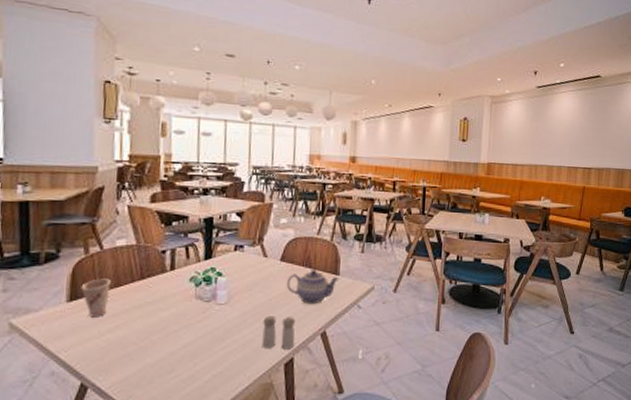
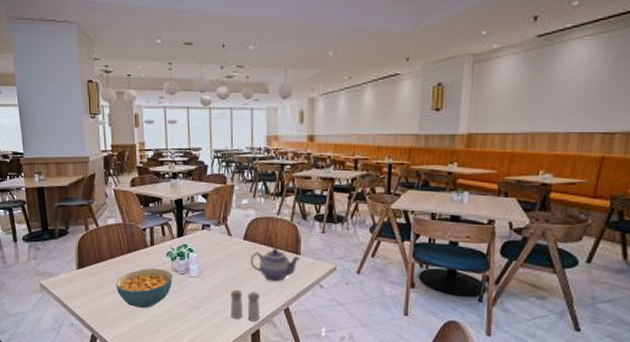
cup: present [81,278,111,317] -> none [85,251,106,283]
cereal bowl: none [121,296,196,344] -> present [116,268,173,308]

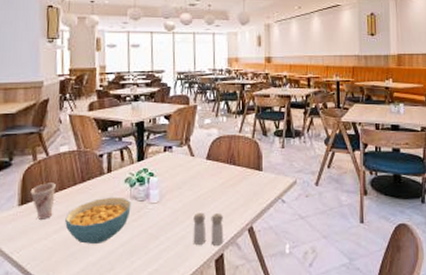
cup: none [85,251,106,283] -> present [30,183,56,220]
teapot: present [251,247,301,282] -> none [214,165,263,201]

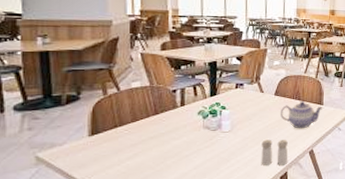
cup: present [30,183,56,220] -> none [101,115,128,148]
cereal bowl: present [65,196,131,244] -> none [138,127,204,168]
teapot: none [214,165,263,201] -> present [281,100,323,129]

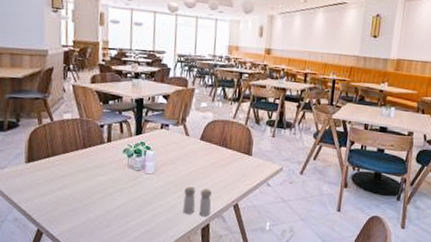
teapot: present [281,100,323,129] -> none [205,148,252,180]

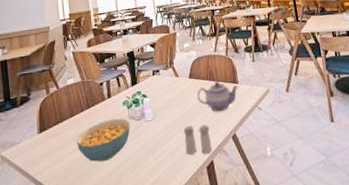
cereal bowl: none [68,164,128,203] -> present [77,118,130,162]
teapot: none [205,148,252,180] -> present [197,81,239,112]

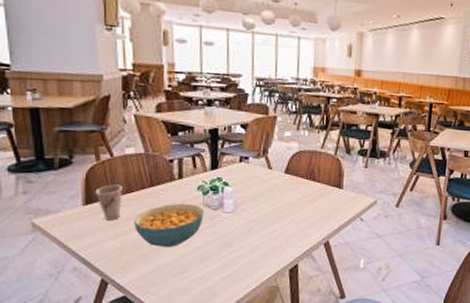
cup: none [47,111,67,144] -> present [95,184,123,221]
salt and pepper shaker: present [184,125,213,155] -> none [268,224,300,257]
teapot: present [197,81,239,112] -> none [291,181,343,216]

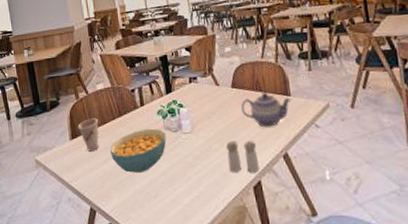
salt and pepper shaker: none [268,224,300,257] -> present [226,140,260,173]
teapot: none [291,181,343,216] -> present [241,92,292,128]

